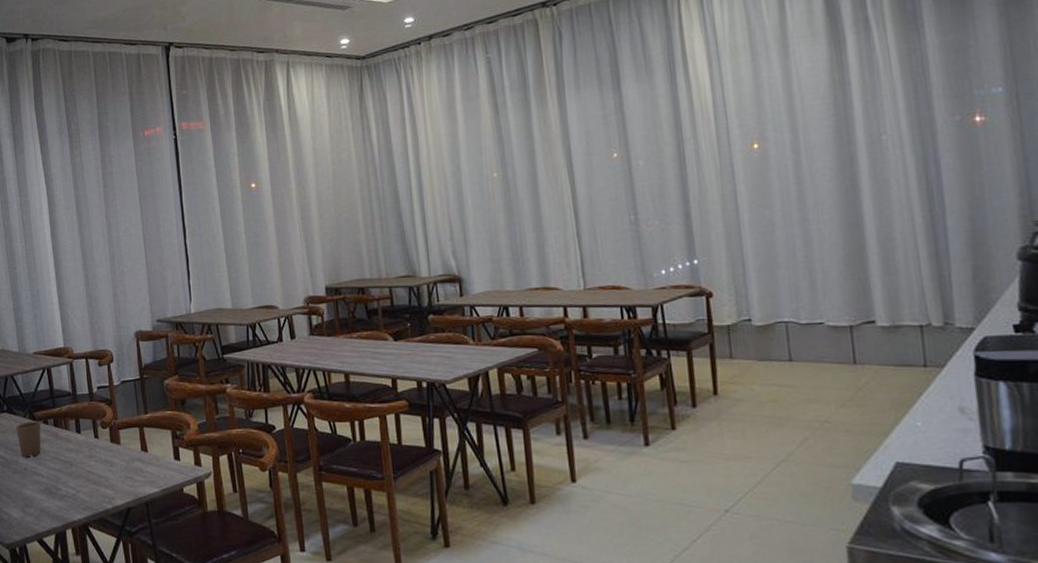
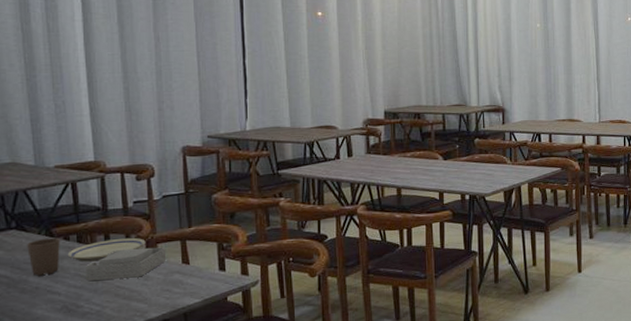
plate: none [47,423,109,446] -> present [67,237,146,262]
napkin holder: none [62,433,128,464] -> present [86,247,167,281]

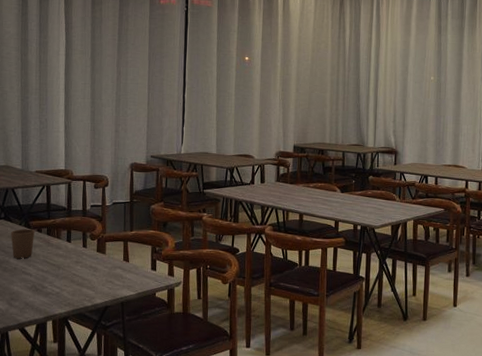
plate: present [67,237,146,262] -> none [39,234,98,252]
napkin holder: present [86,247,167,281] -> none [51,244,112,269]

